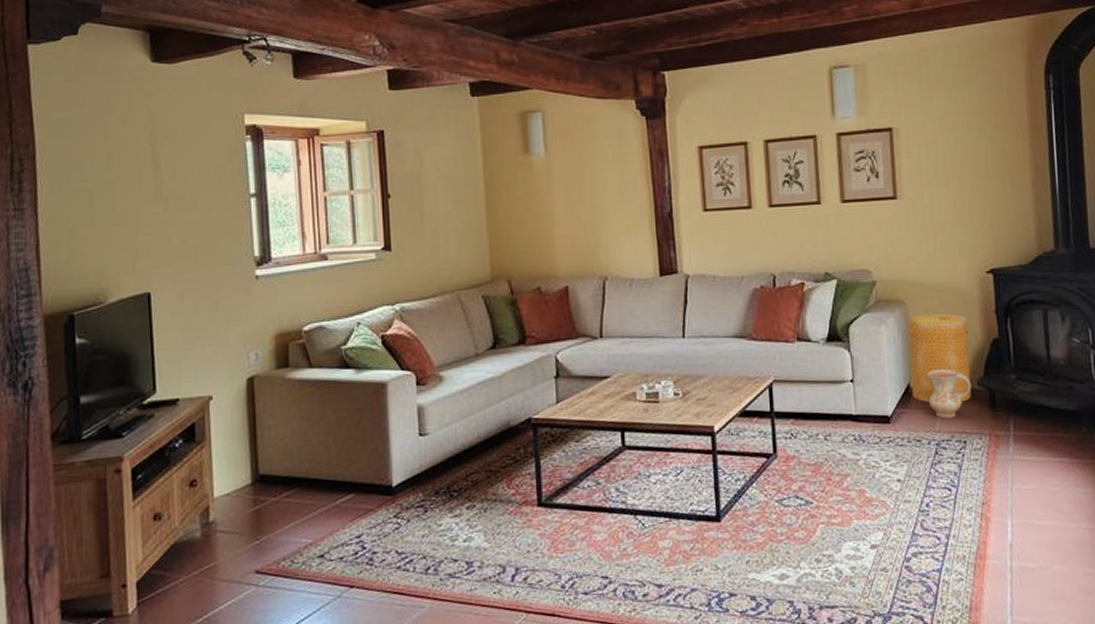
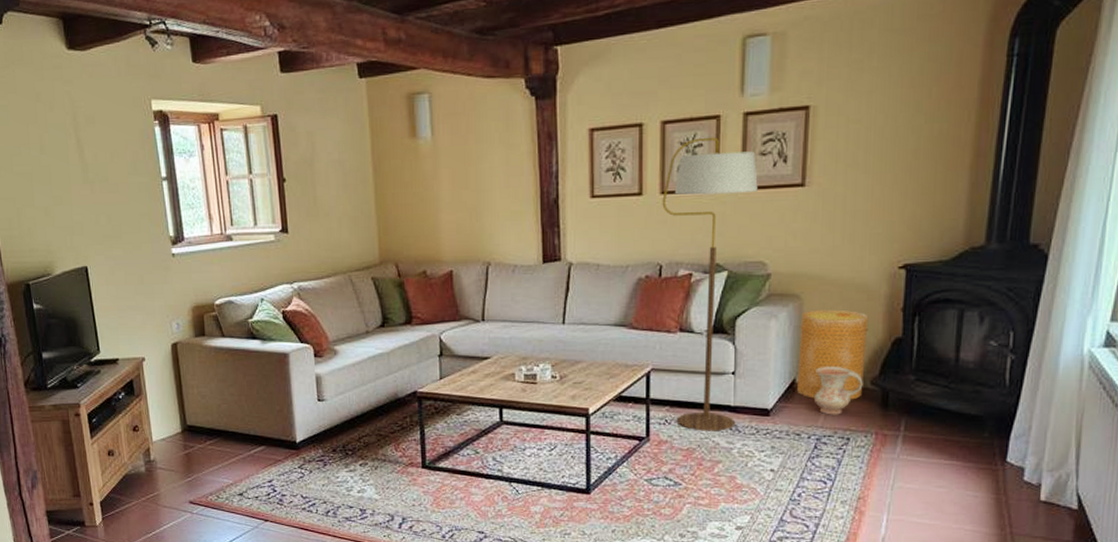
floor lamp: none [770,154,859,444] -> present [662,137,758,431]

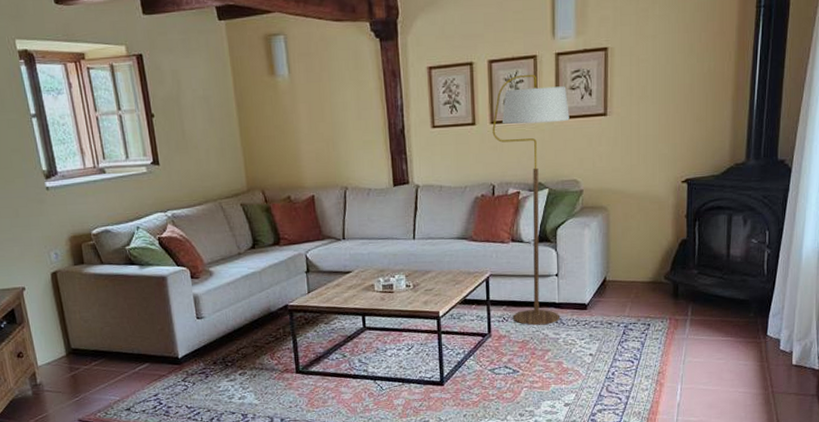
basket: present [796,309,869,400] -> none [607,218,661,293]
ceramic jug: present [813,367,863,415] -> none [621,265,658,306]

